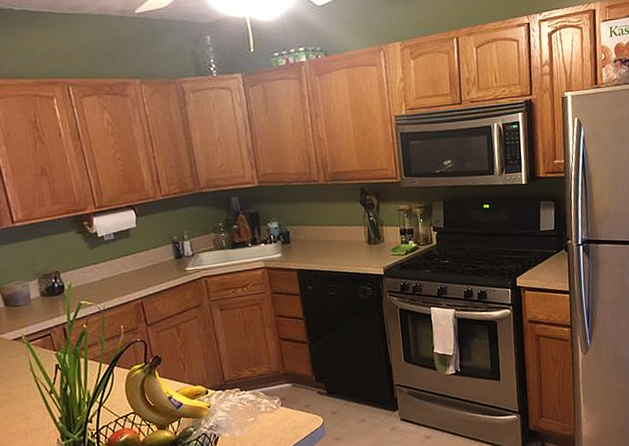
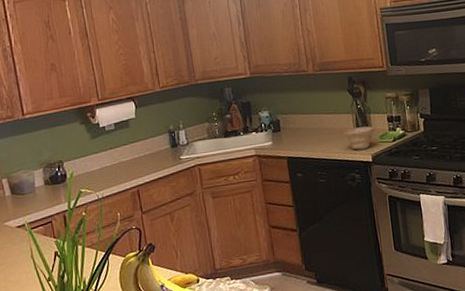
bowl: none [355,239,387,263] -> present [343,126,375,150]

